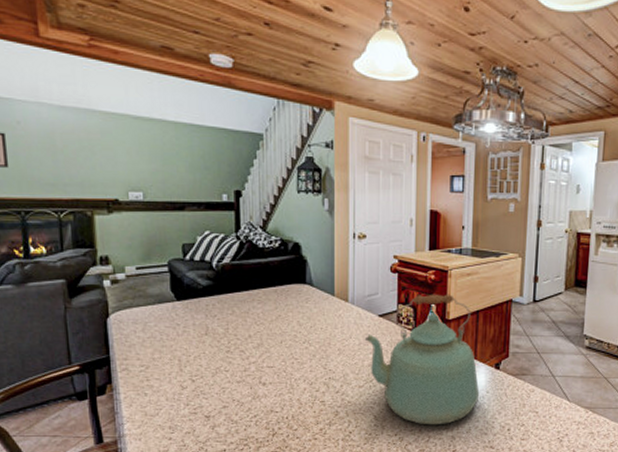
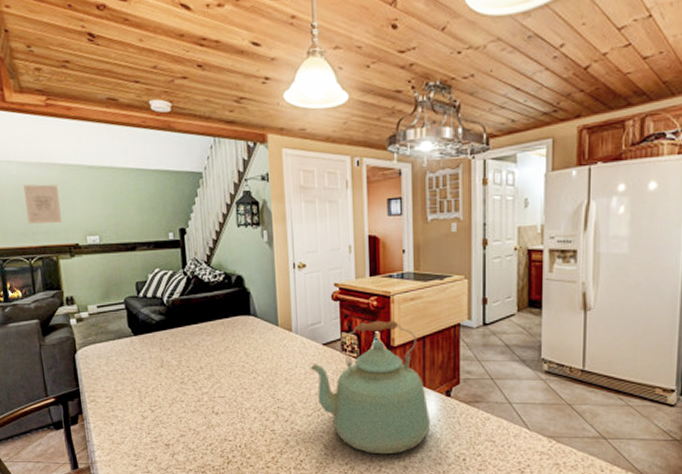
wall art: none [56,131,100,175] -> present [23,184,62,224]

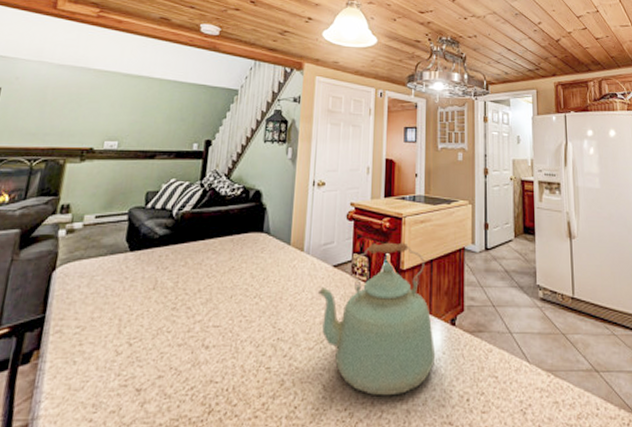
wall art: present [23,184,62,224] -> none [42,85,87,125]

